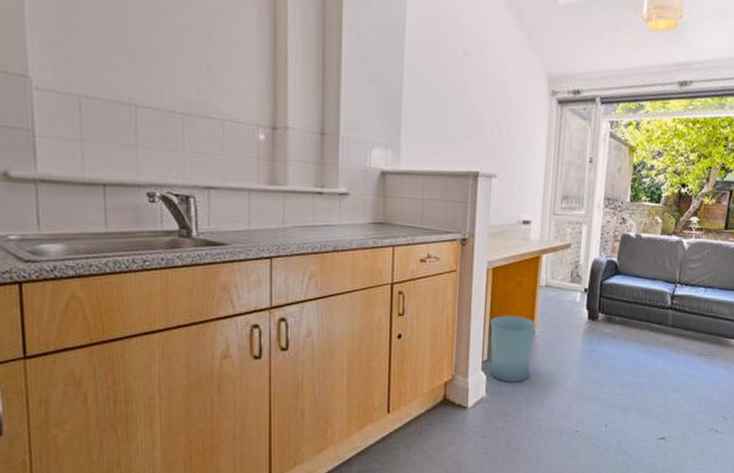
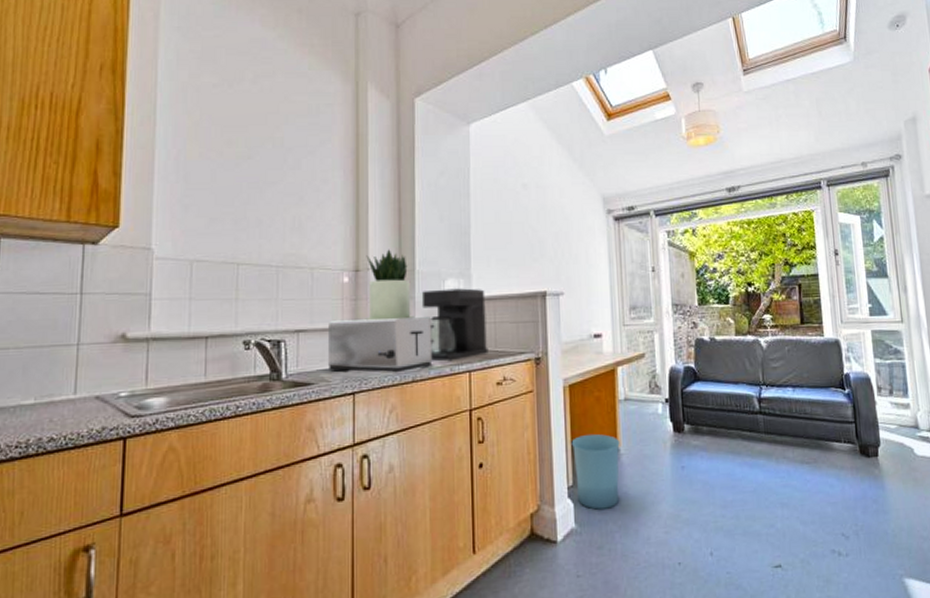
toaster: none [241,180,356,241] -> present [327,317,433,373]
planter: none [283,108,337,187] -> present [365,249,414,321]
coffee maker: none [345,158,414,235] -> present [421,288,488,362]

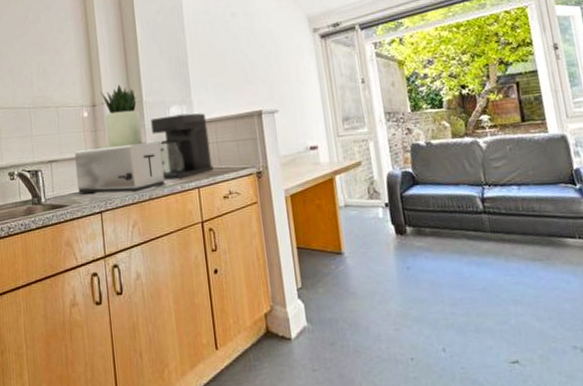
waste bin: present [571,434,620,510] -> none [297,239,347,309]

